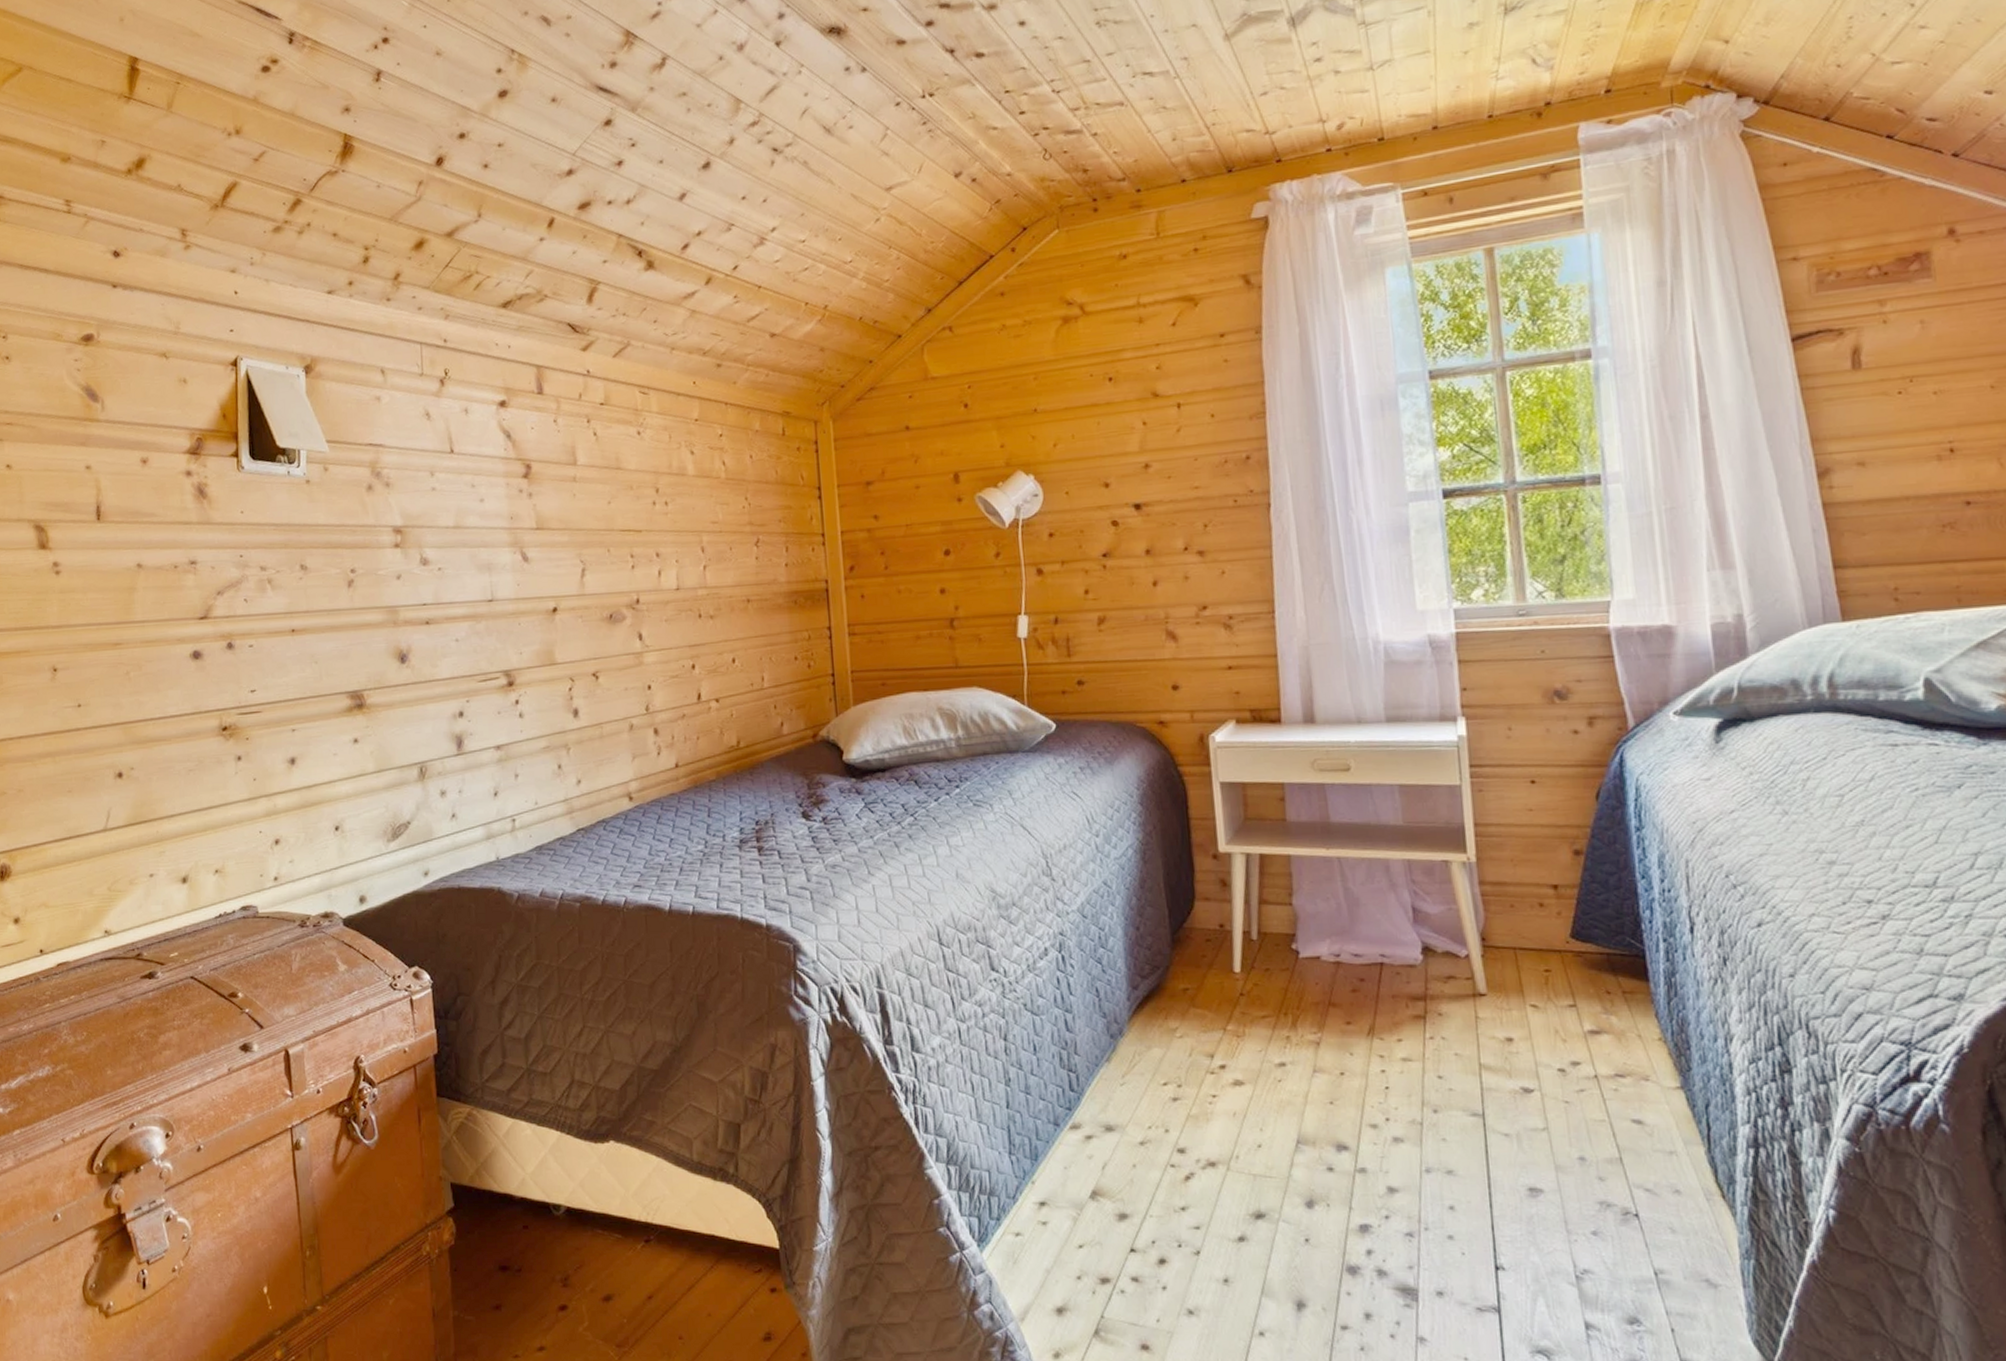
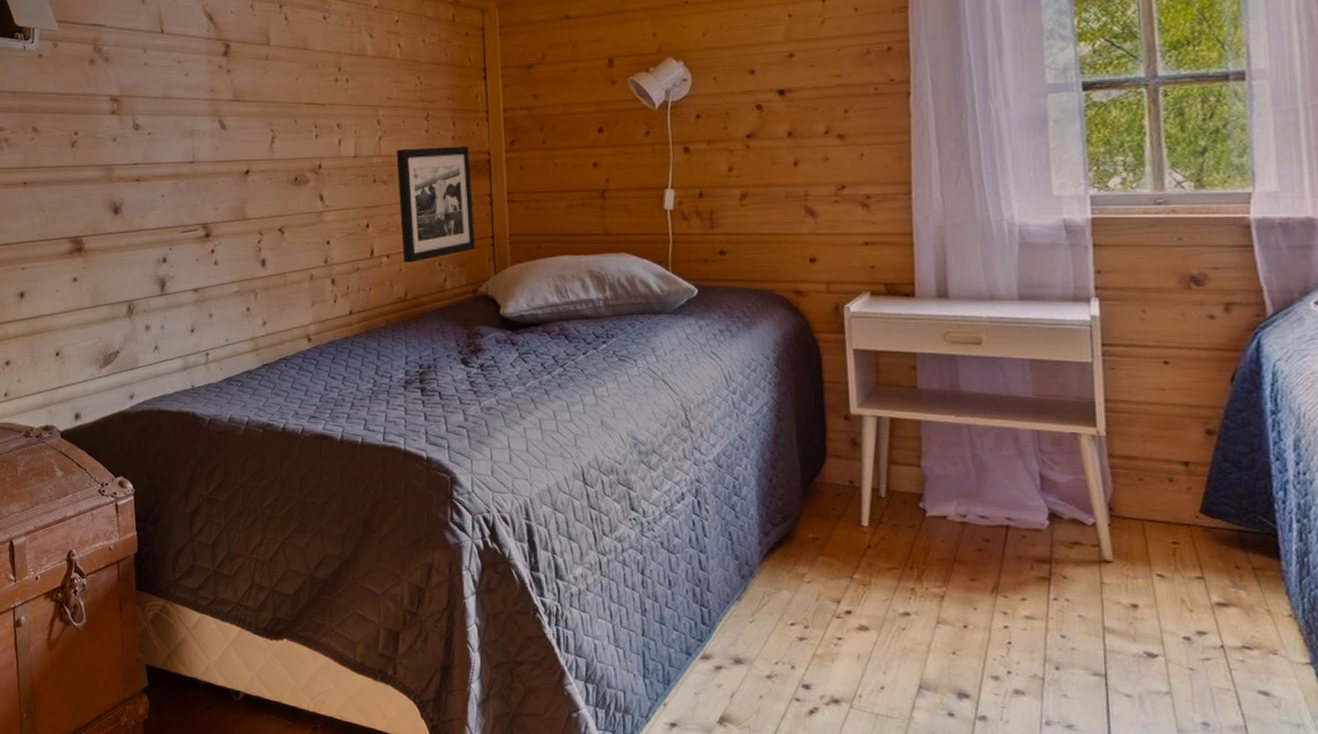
picture frame: none [723,573,814,707] -> present [396,145,475,263]

